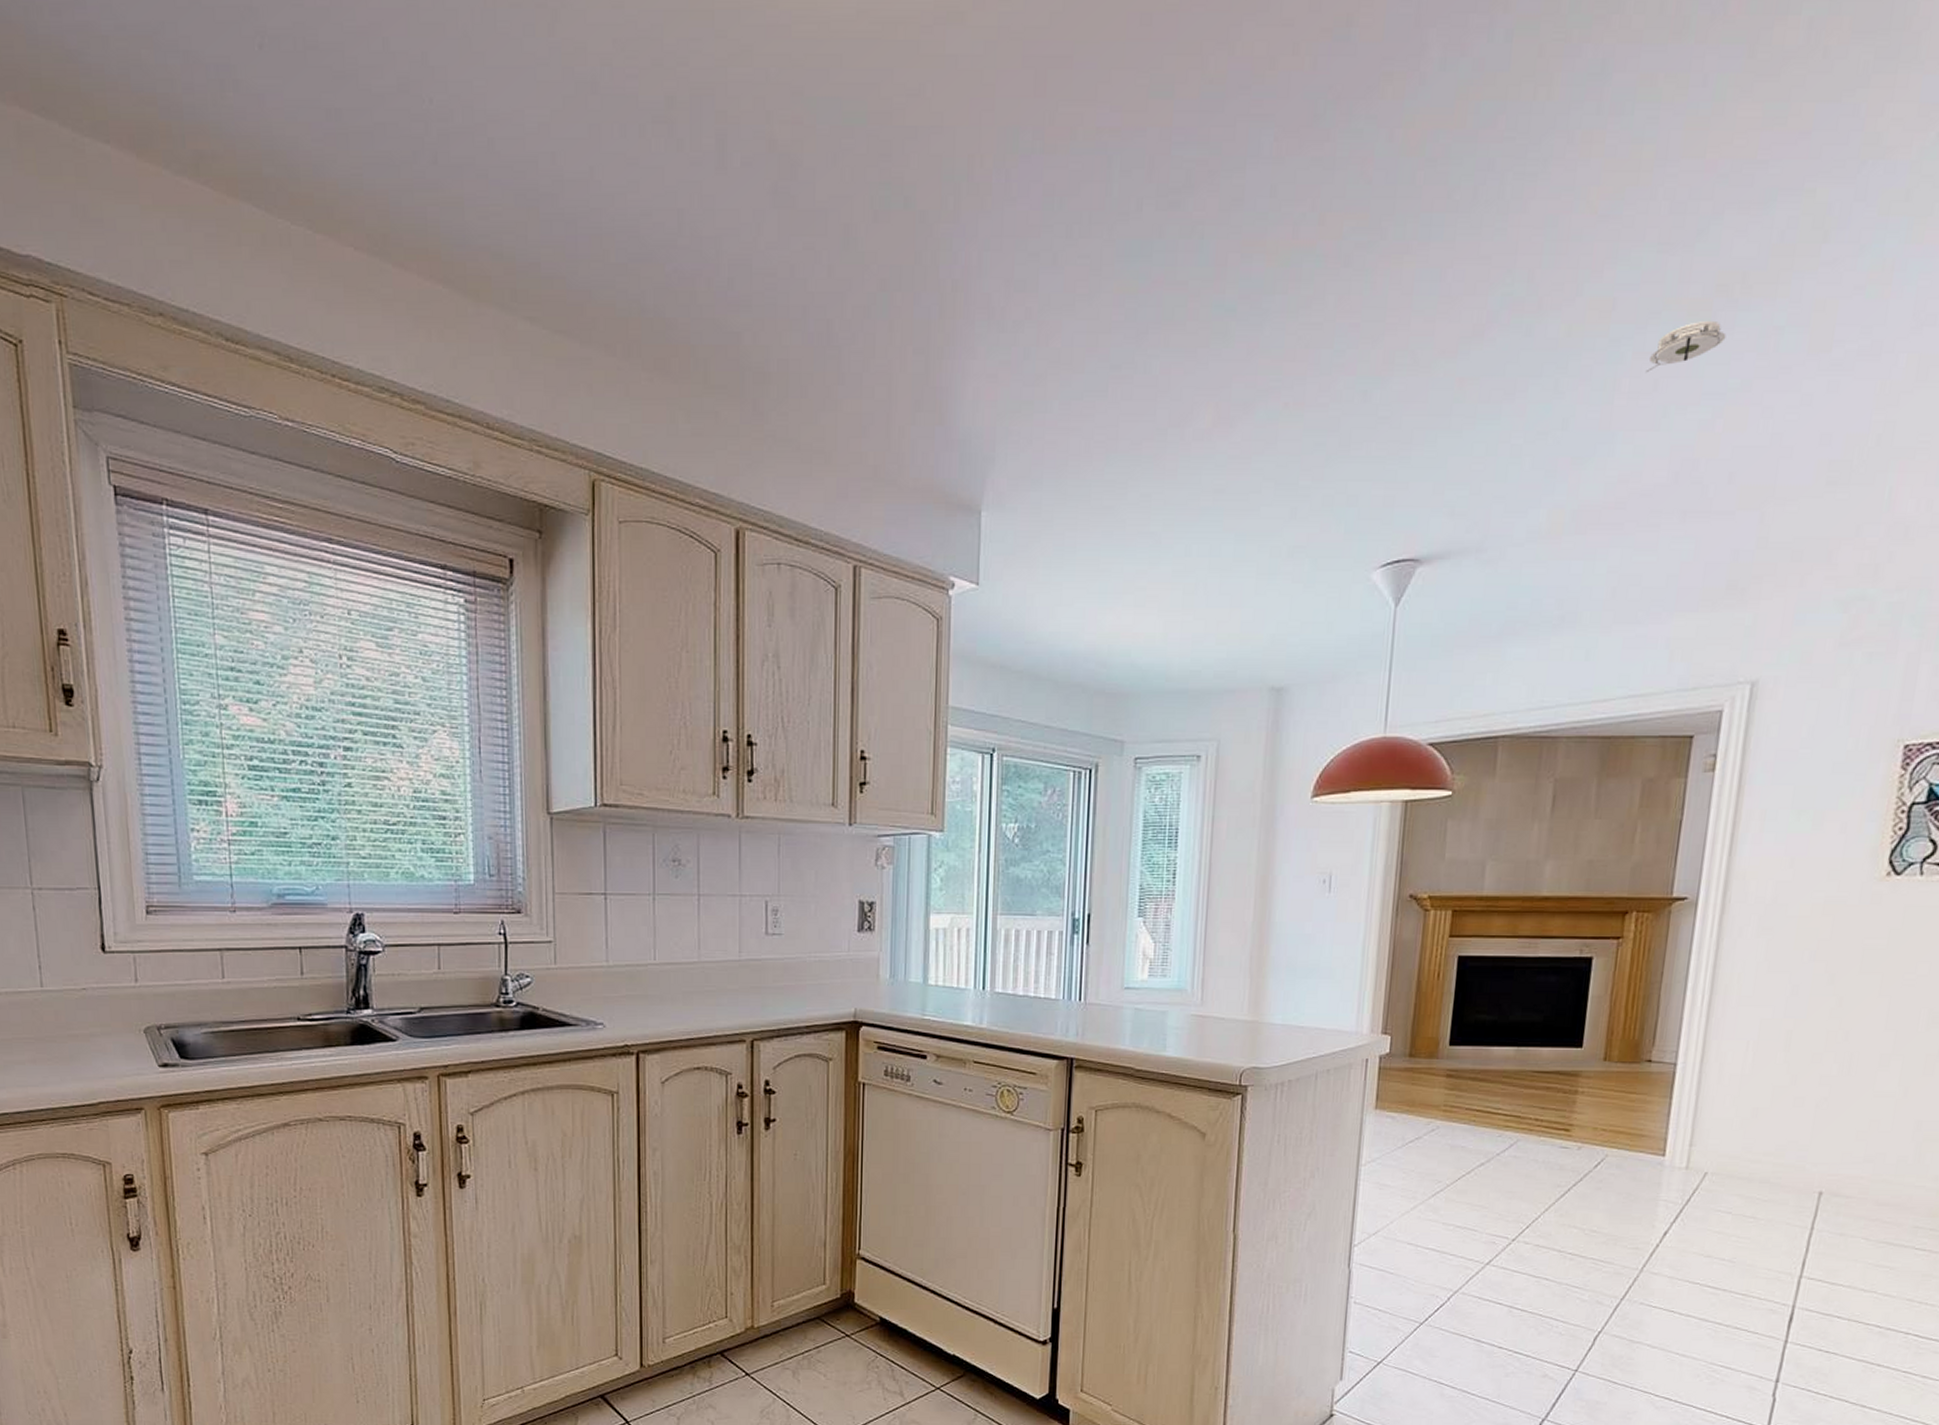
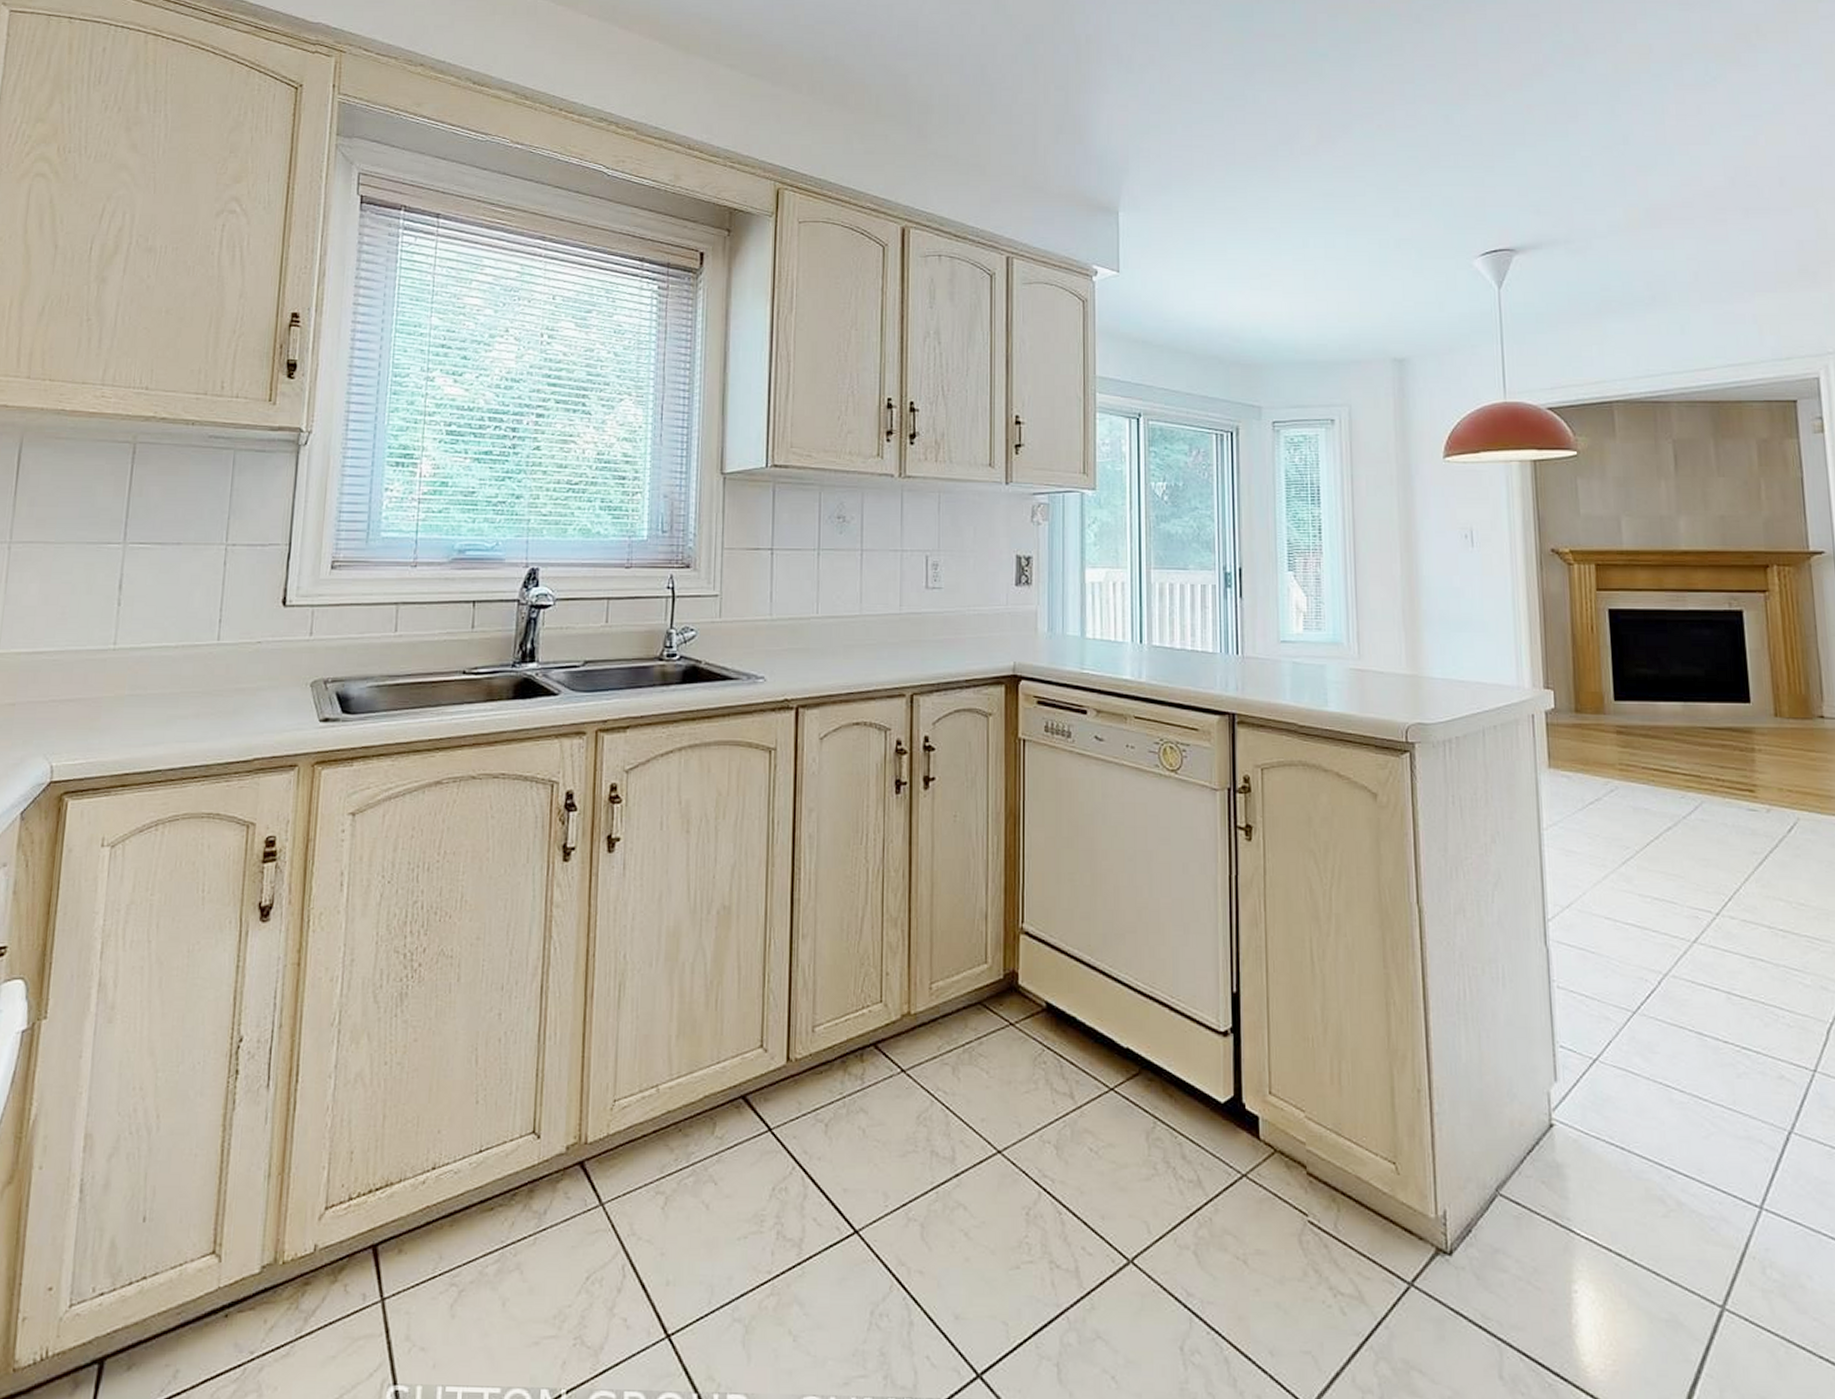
smoke detector: present [1645,320,1727,373] -> none [1688,60,1752,100]

